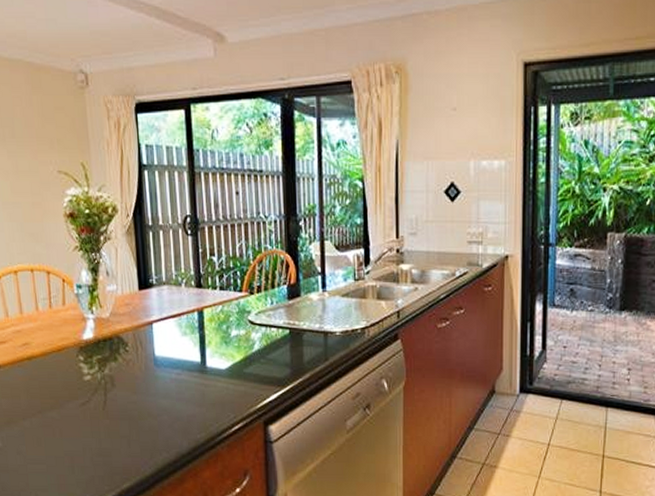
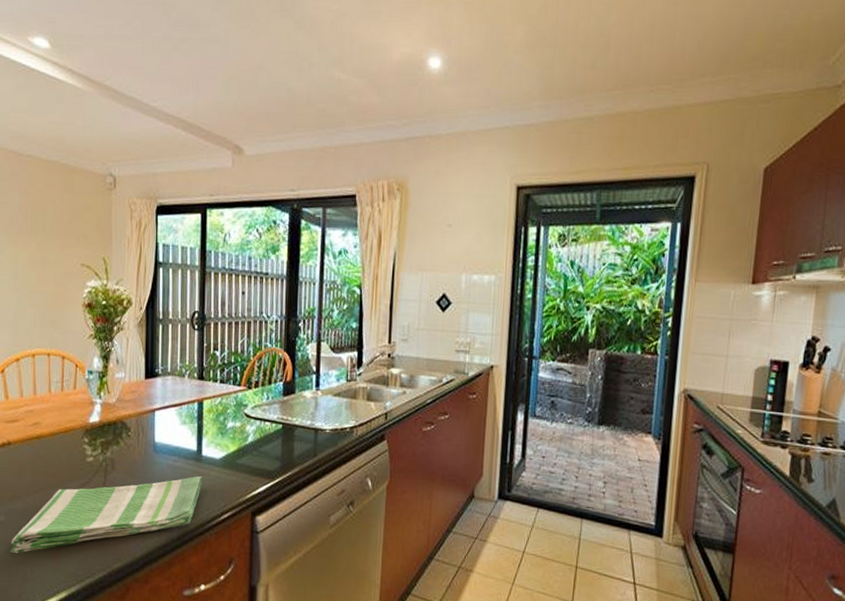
dish towel: none [11,388,210,479] -> present [10,476,203,553]

